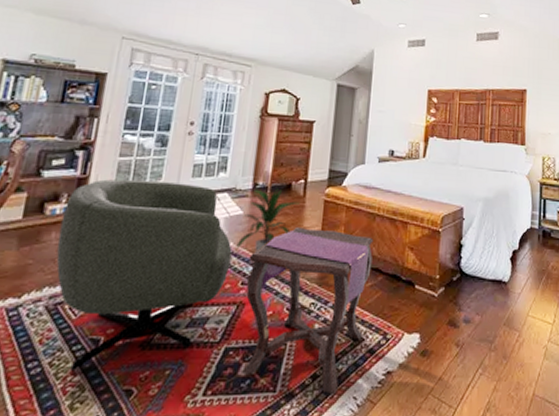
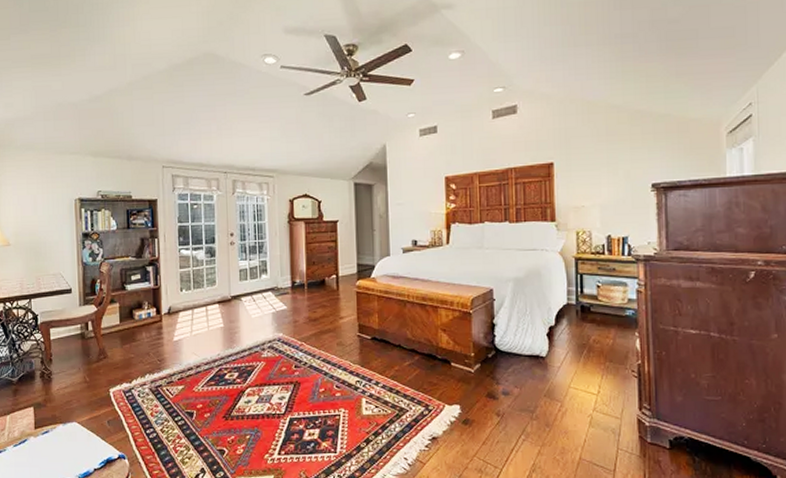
armchair: present [56,179,232,372] -> none [147,286,283,436]
indoor plant: present [234,188,300,253] -> none [284,284,335,341]
side table: present [242,226,374,395] -> none [298,316,408,456]

